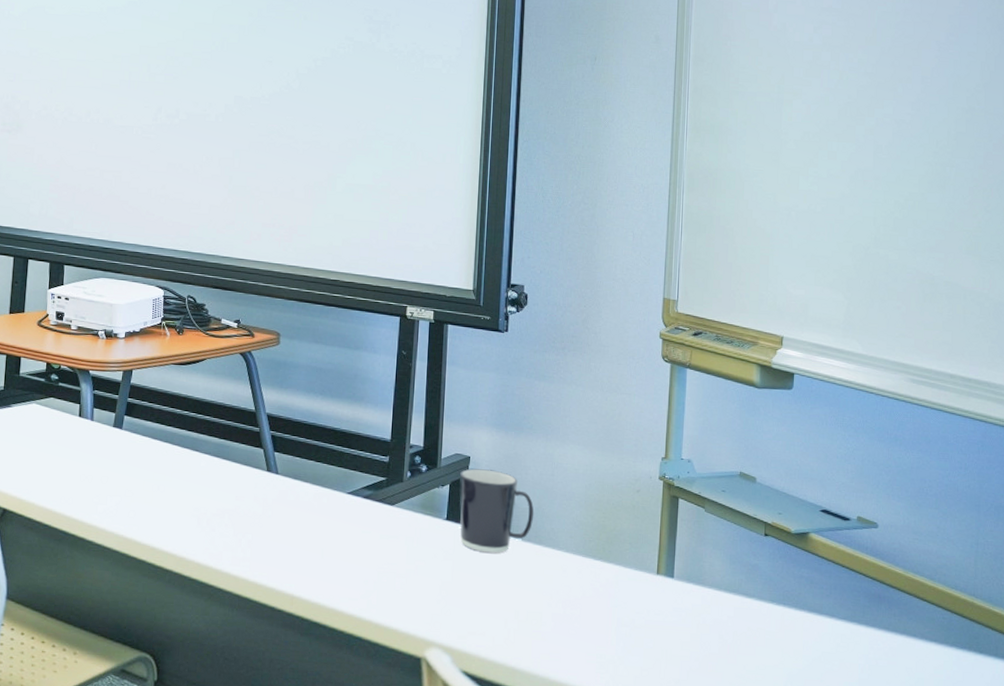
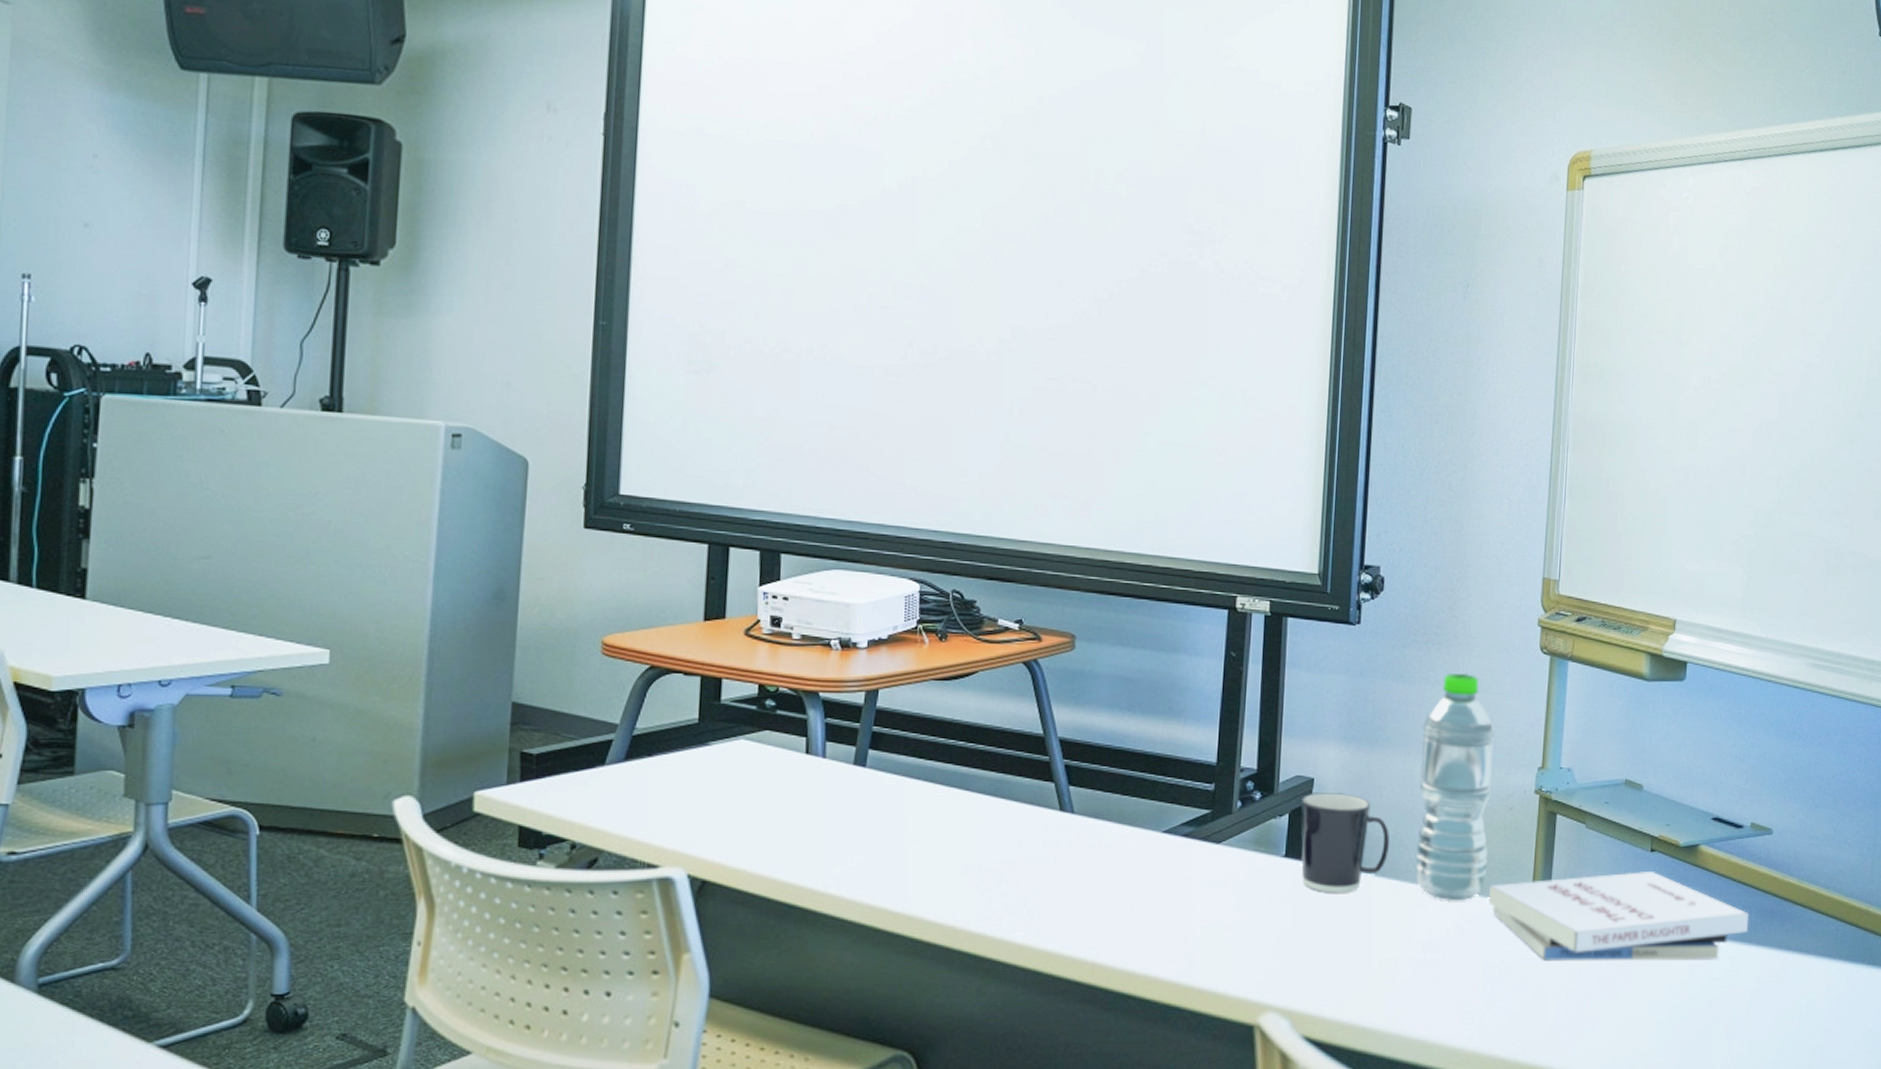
water bottle: none [555,375,624,567] -> present [1414,673,1495,901]
books: none [620,552,858,635] -> present [1489,870,1750,960]

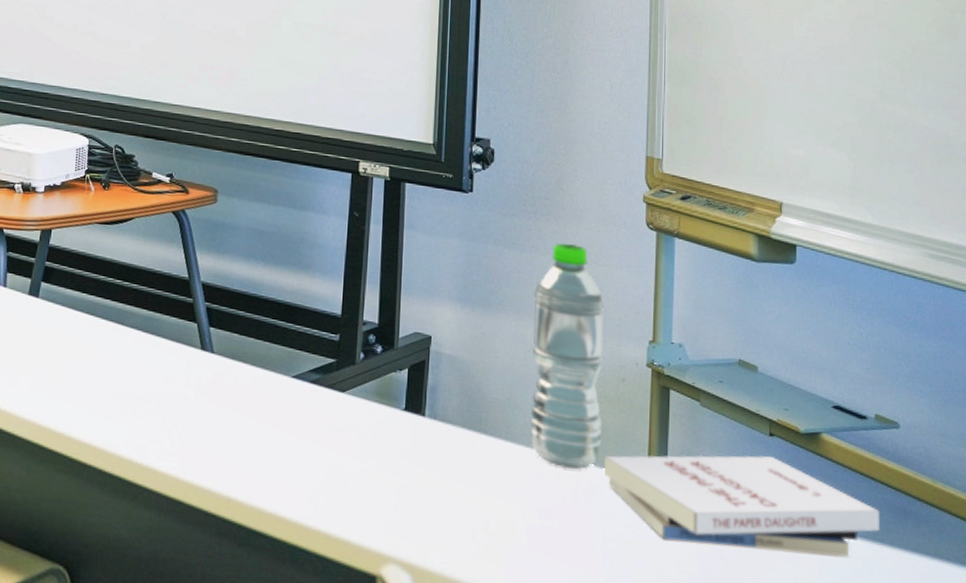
mug: present [1301,793,1390,893] -> none [419,350,505,451]

